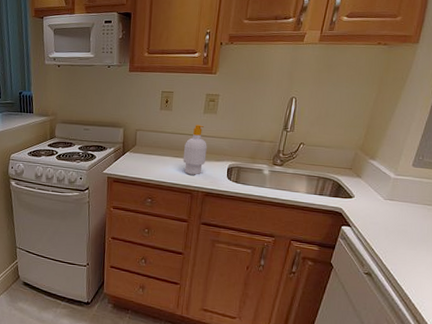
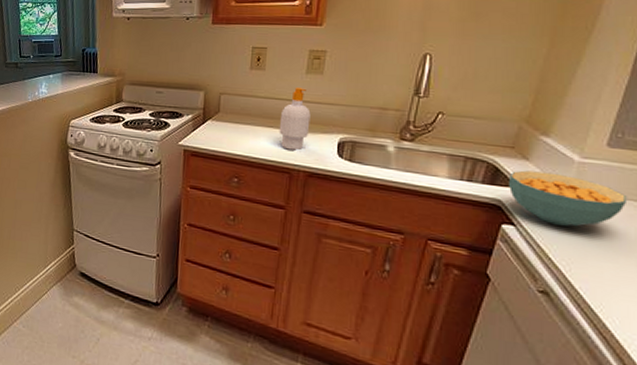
cereal bowl: none [347,185,424,226] -> present [509,170,628,227]

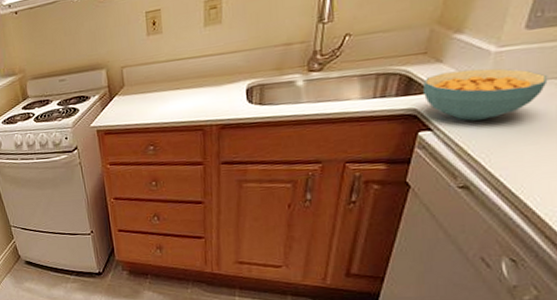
soap bottle: present [279,87,311,151] -> none [185,42,216,108]

